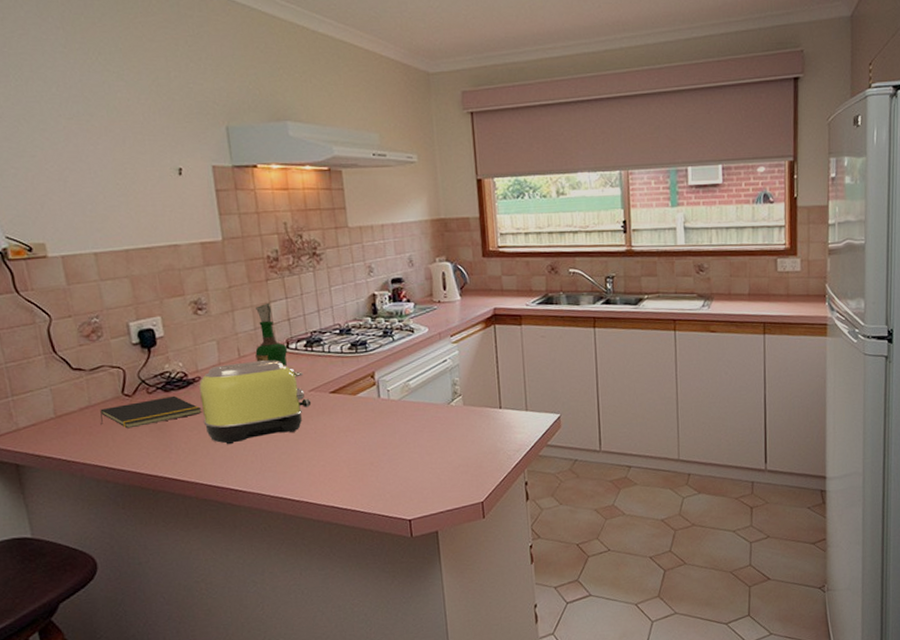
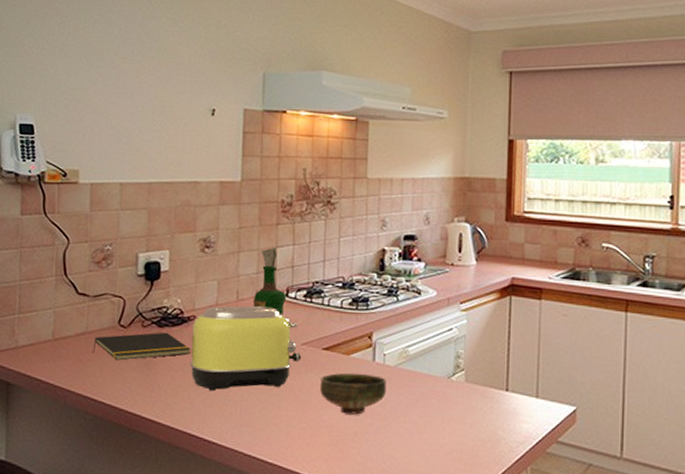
bowl: none [332,409,394,448] -> present [320,372,386,415]

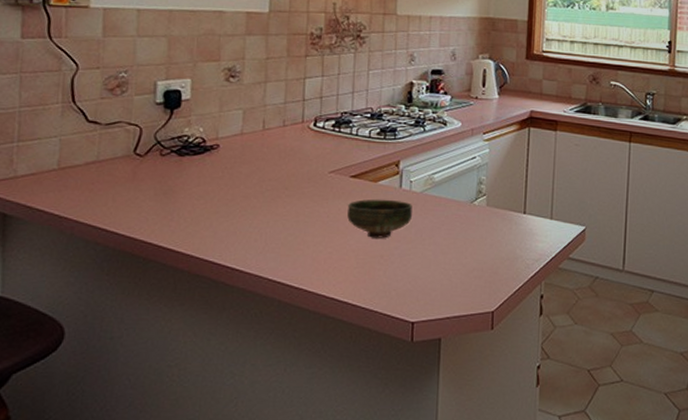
notepad: present [92,332,191,361] -> none [104,160,214,190]
toaster: present [190,306,302,391] -> none [212,135,330,219]
grog bottle: present [253,248,287,314] -> none [280,79,315,143]

